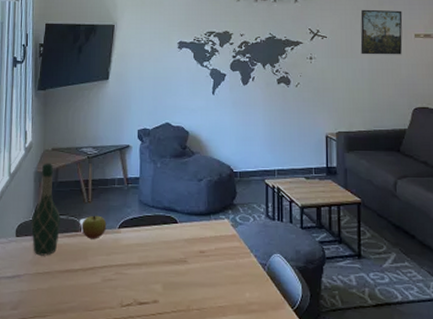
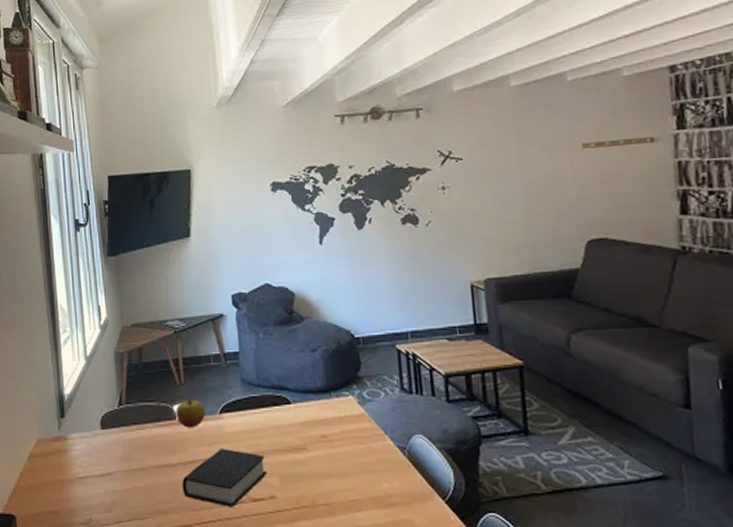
wine bottle: present [30,163,61,256] -> none [116,341,152,450]
book: none [80,258,153,309] -> present [182,449,268,507]
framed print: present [360,9,403,55] -> none [505,114,567,178]

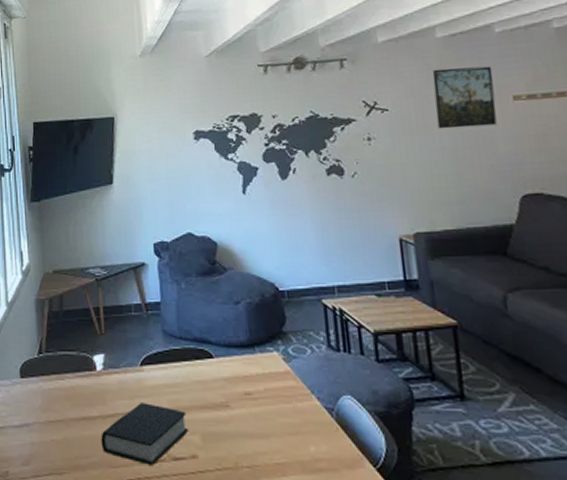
apple: present [175,399,206,428] -> none [95,350,126,380]
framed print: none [505,114,567,178] -> present [432,66,497,129]

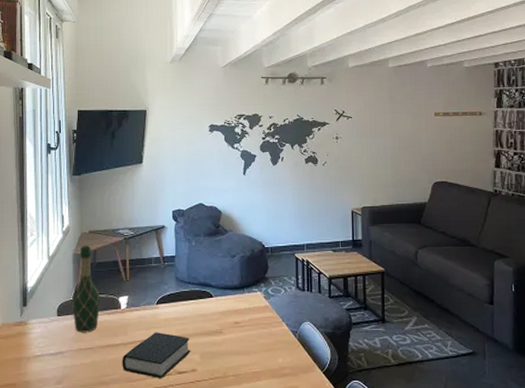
wine bottle: none [36,288,71,401] -> present [71,245,101,333]
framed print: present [432,66,497,129] -> none [383,90,423,134]

